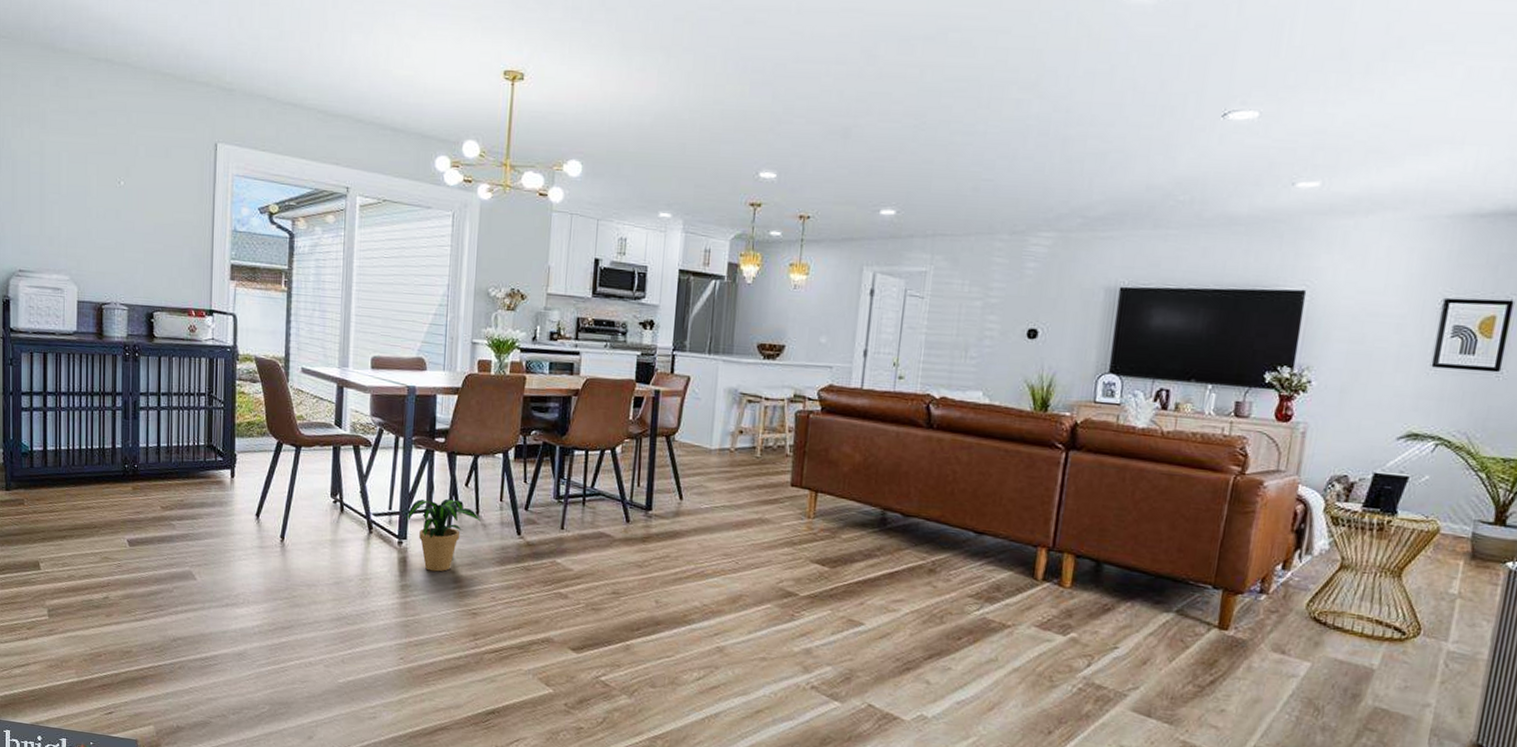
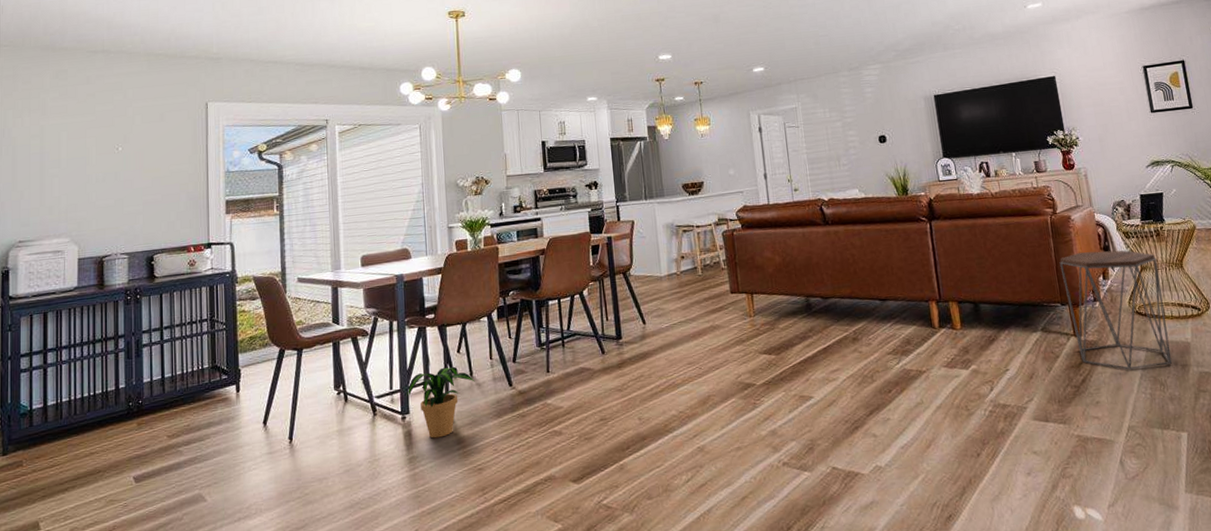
side table: none [1218,529,1367,689] -> present [1059,250,1172,370]

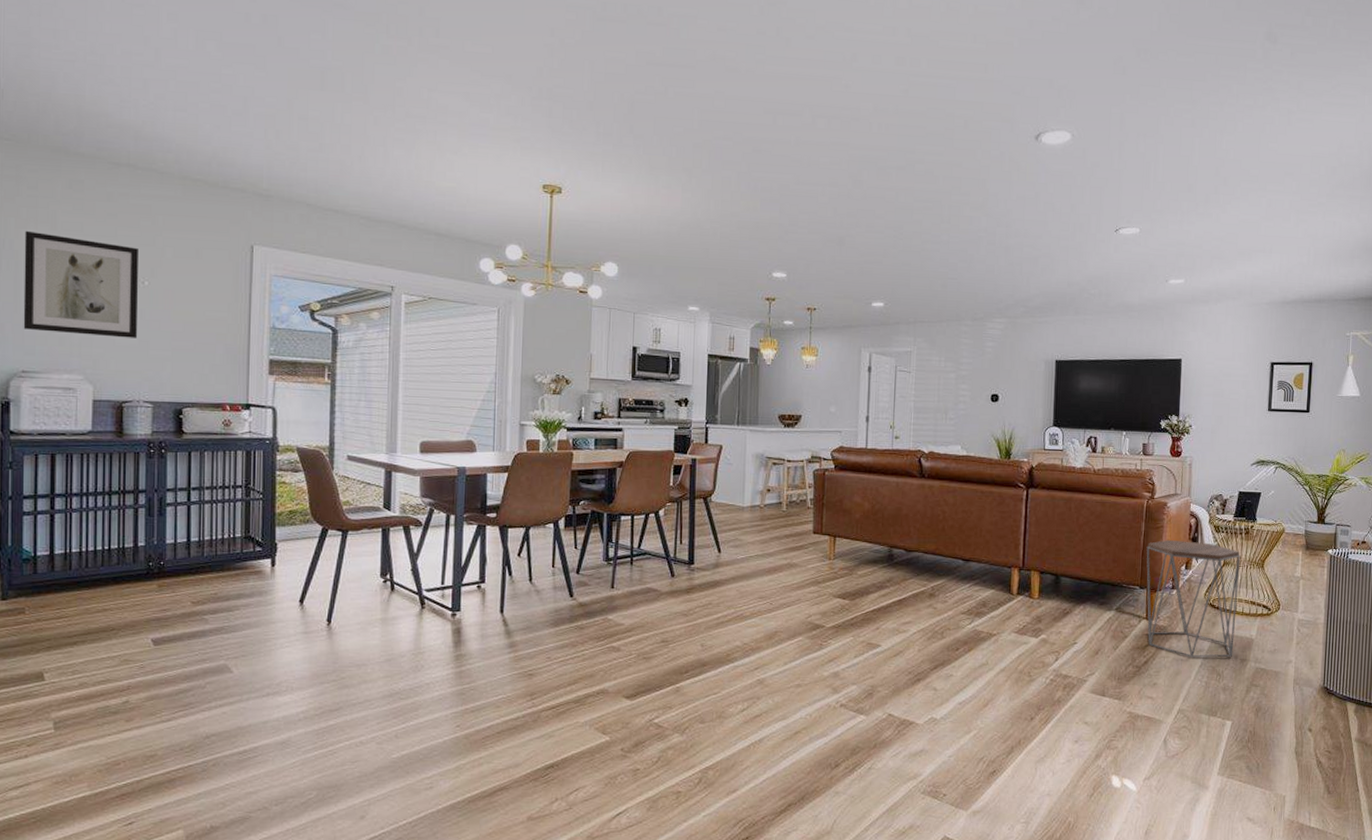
wall art: none [20,119,113,205] -> present [23,230,138,338]
potted plant: present [407,367,475,439] -> none [459,569,534,639]

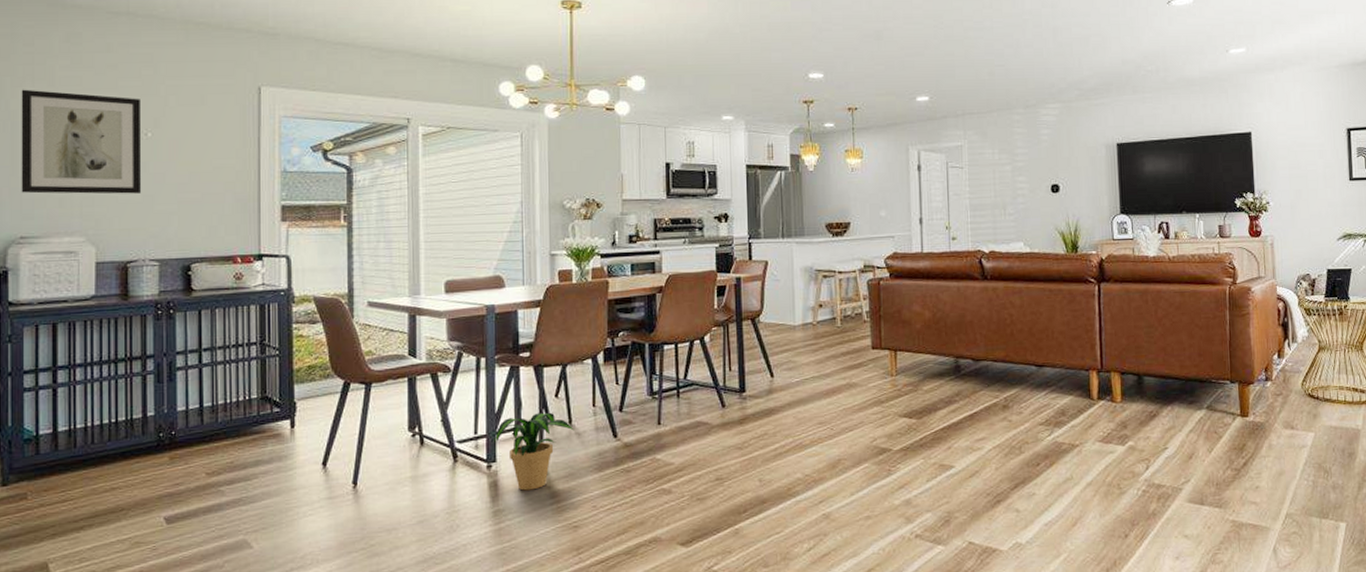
potted plant: none [459,569,534,639] -> present [494,412,574,491]
side table: present [1146,539,1240,658] -> none [1233,327,1340,455]

